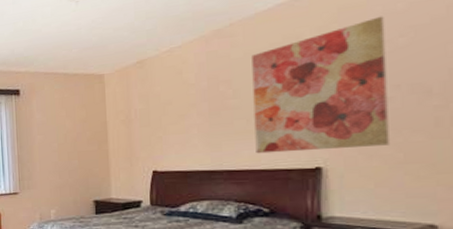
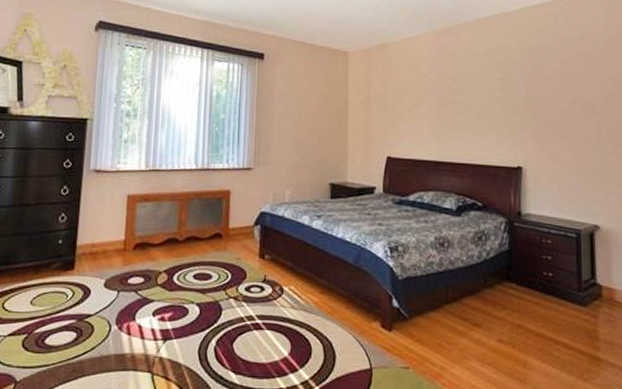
wall art: present [251,16,389,154] -> none [473,40,568,152]

